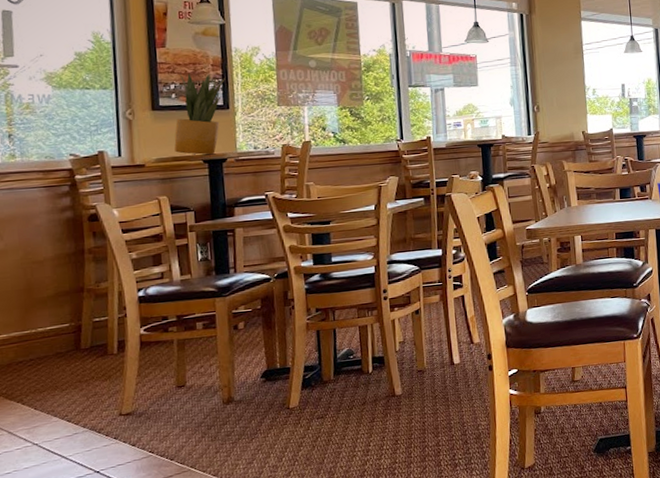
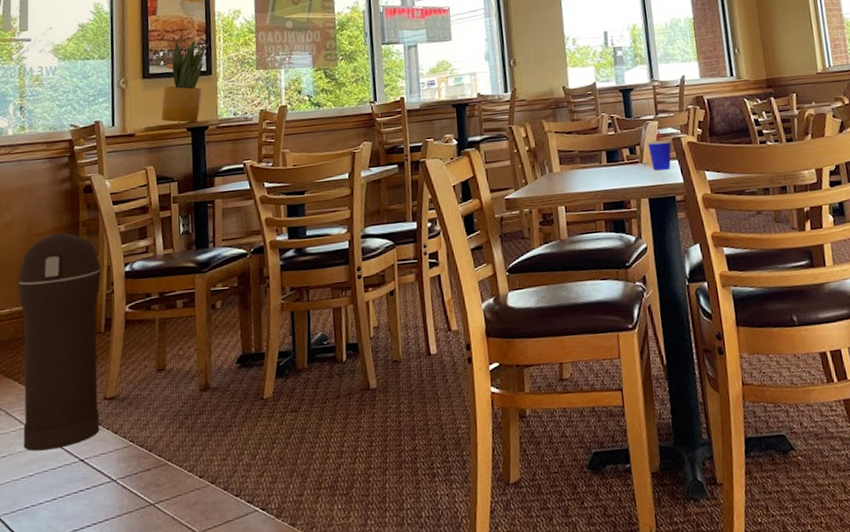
trash can: none [14,260,116,466] -> present [17,232,101,451]

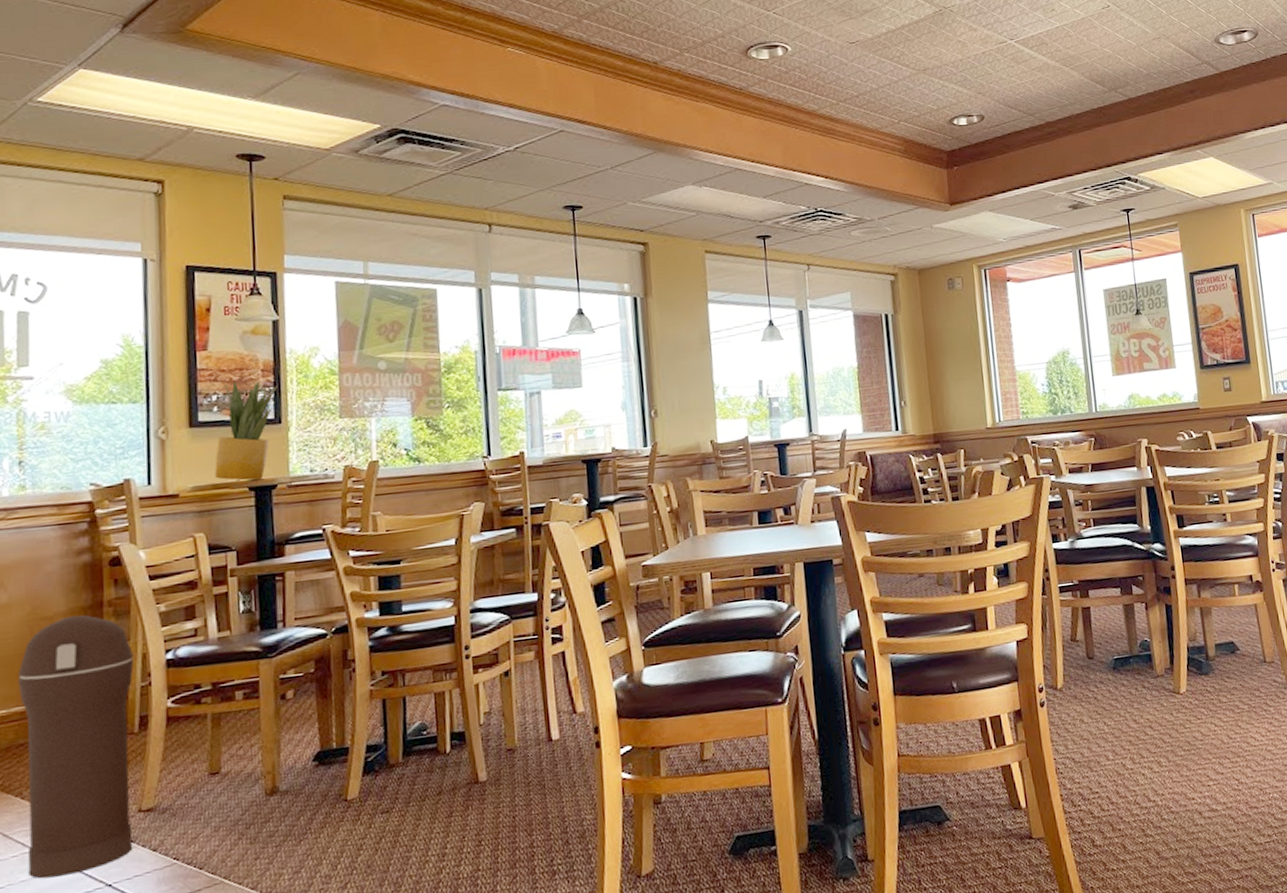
beverage cup: present [648,130,672,171] -> none [804,488,830,533]

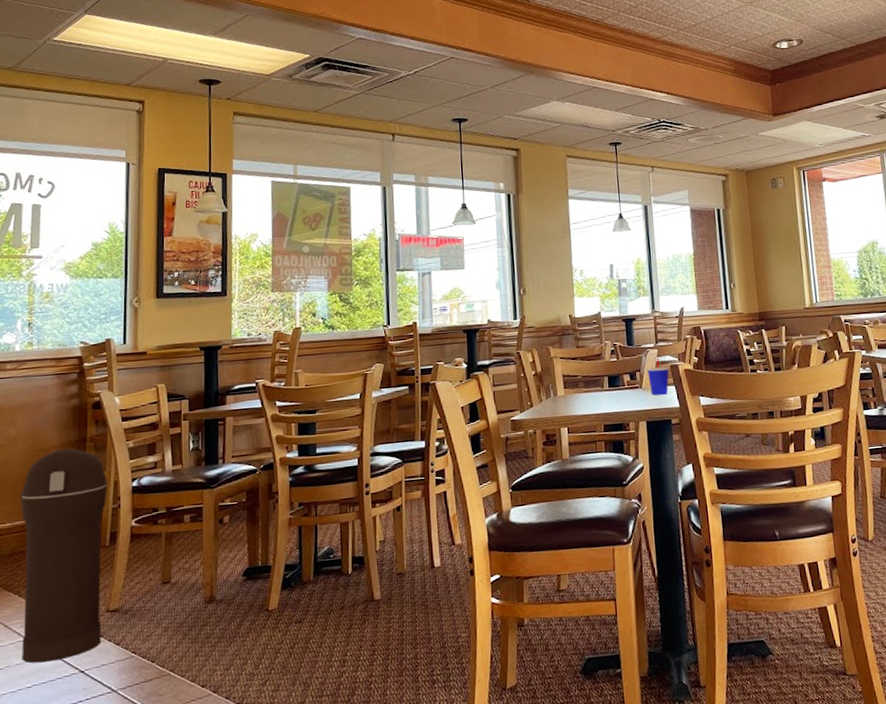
planter: present [215,380,279,481] -> none [174,260,226,342]
beverage cup: none [804,488,830,533] -> present [647,358,669,396]

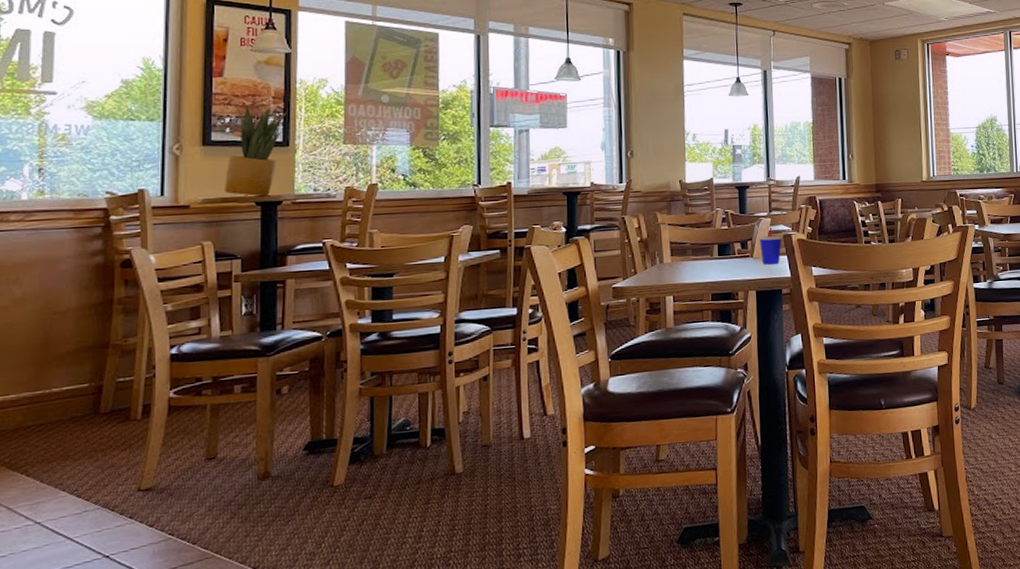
trash can: present [20,448,107,663] -> none [28,310,139,549]
planter: none [174,260,226,342] -> present [225,105,288,197]

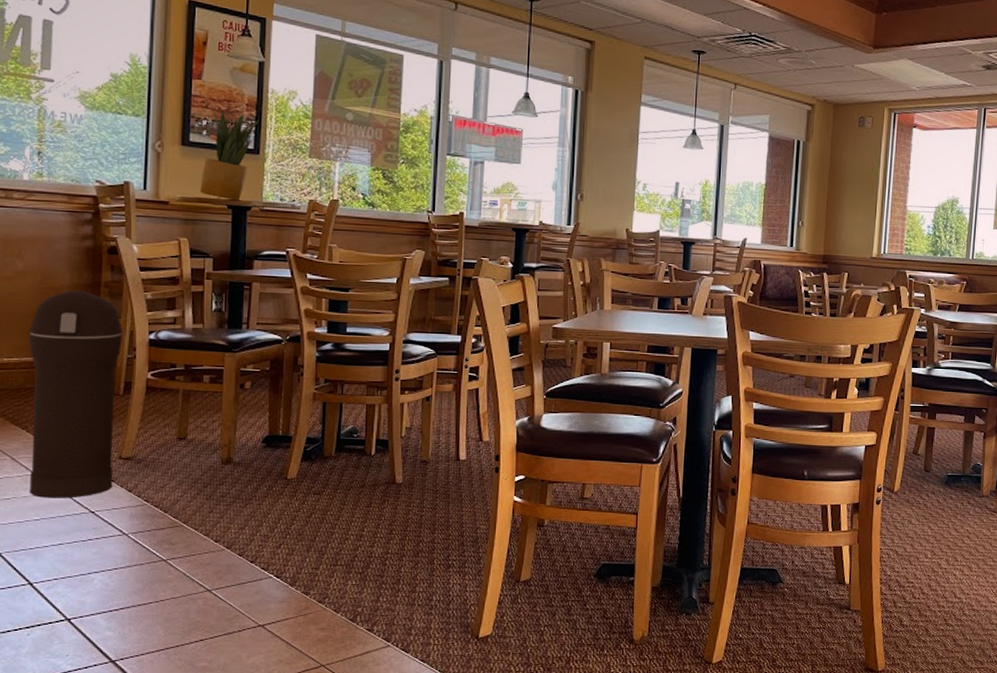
trash can: none [28,310,139,549] -> present [28,289,122,498]
beverage cup: present [759,227,782,266] -> none [699,286,722,325]

